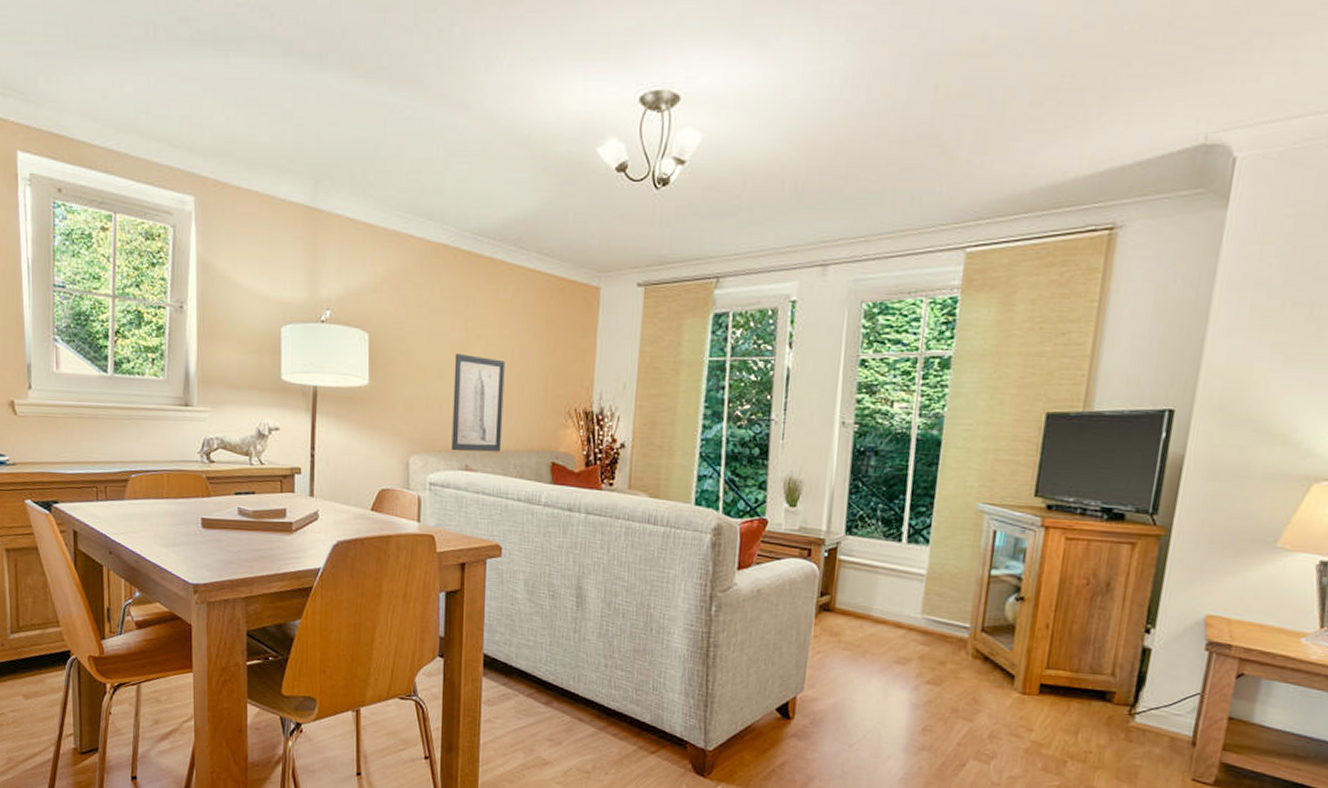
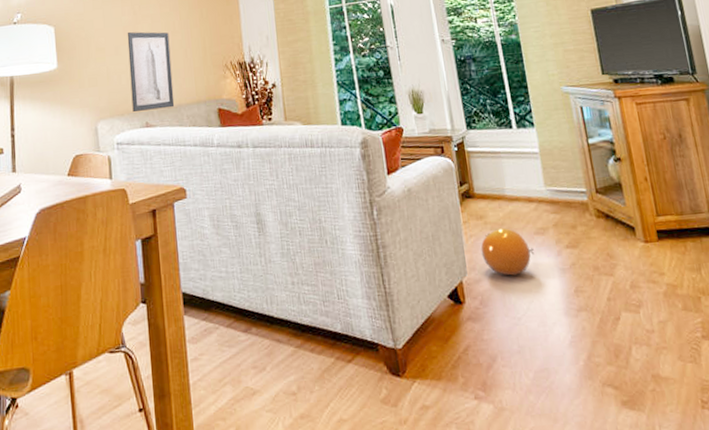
ball: none [825,649,888,702] -> present [480,228,534,276]

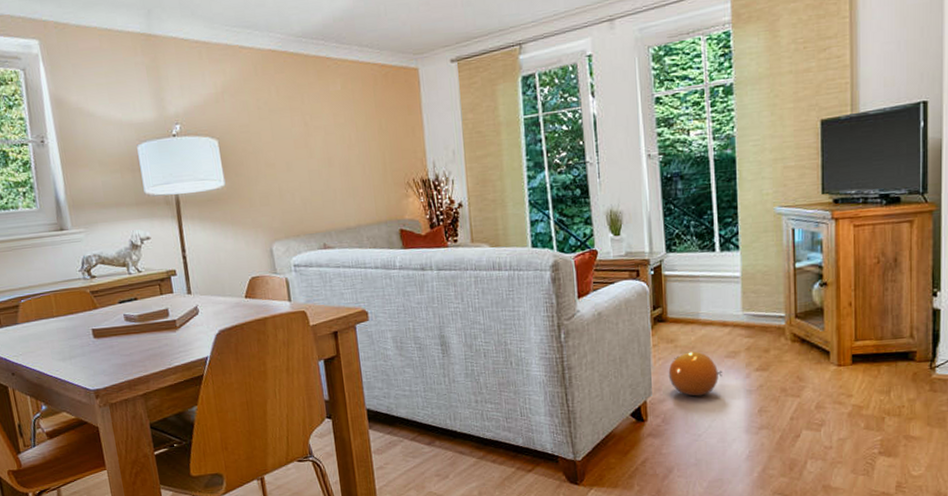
wall art: present [127,31,175,113] -> none [298,145,354,234]

